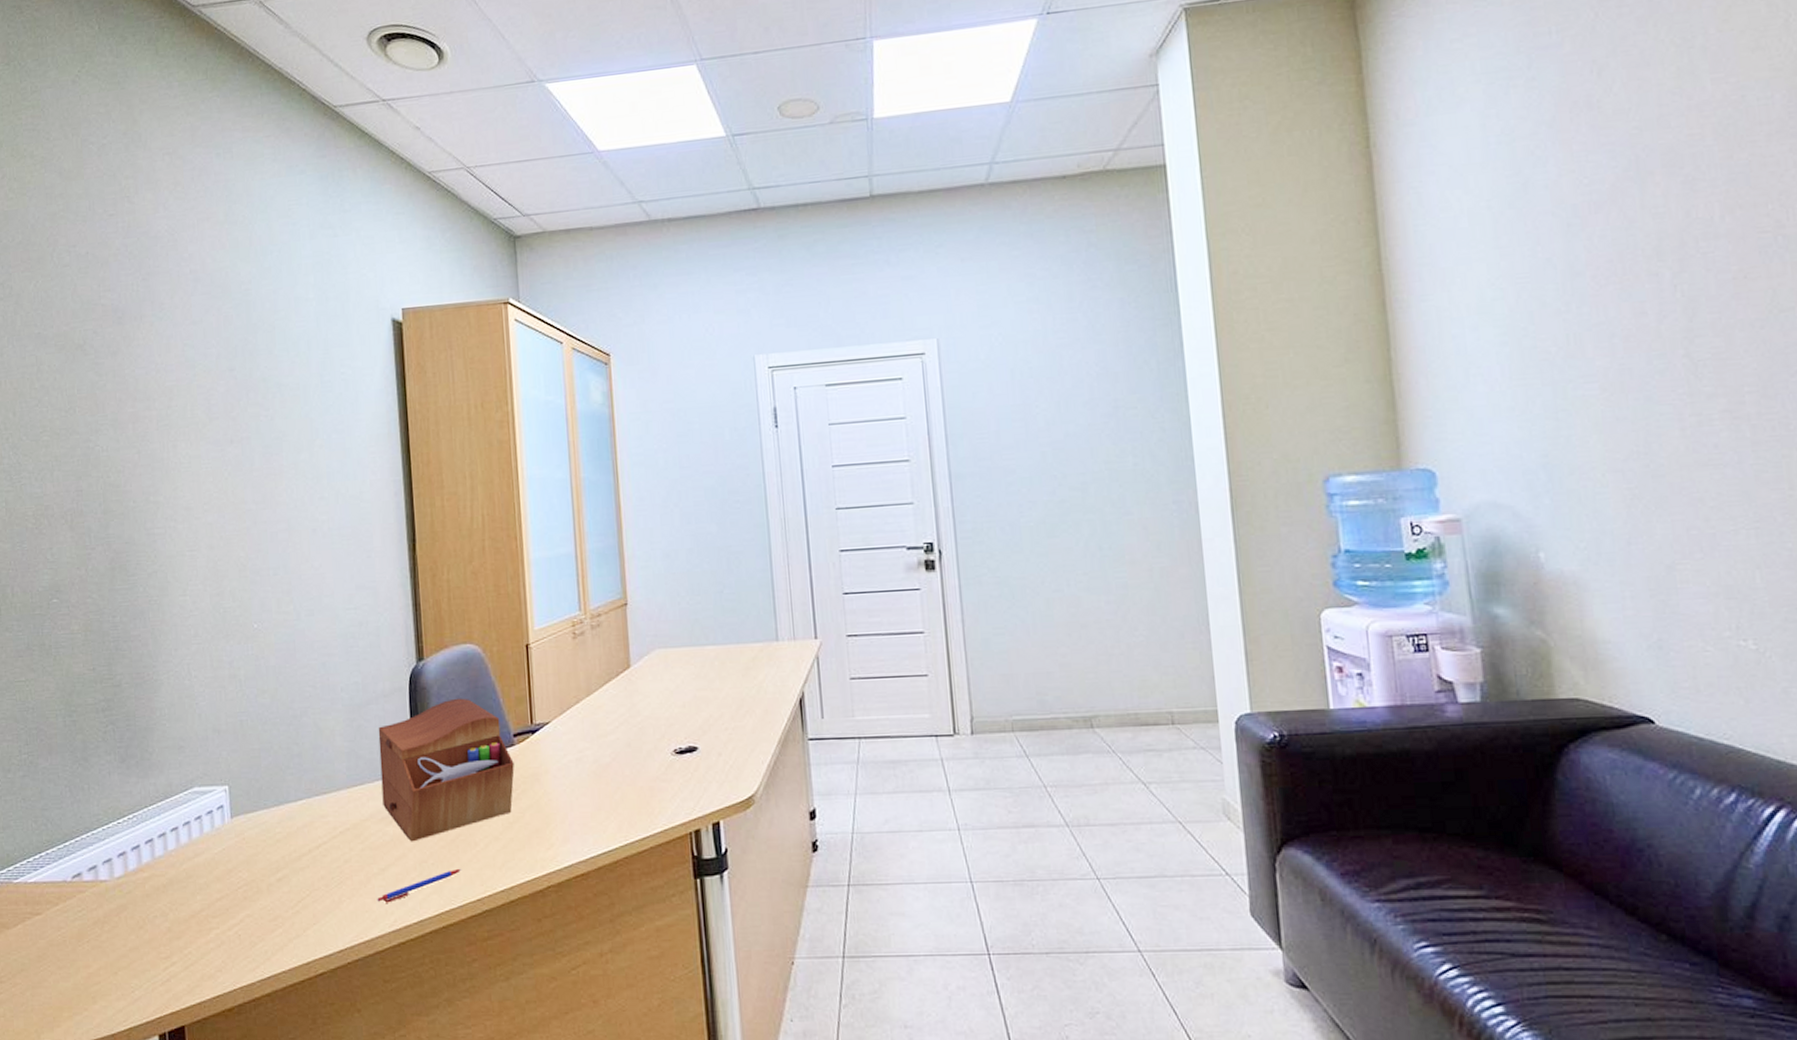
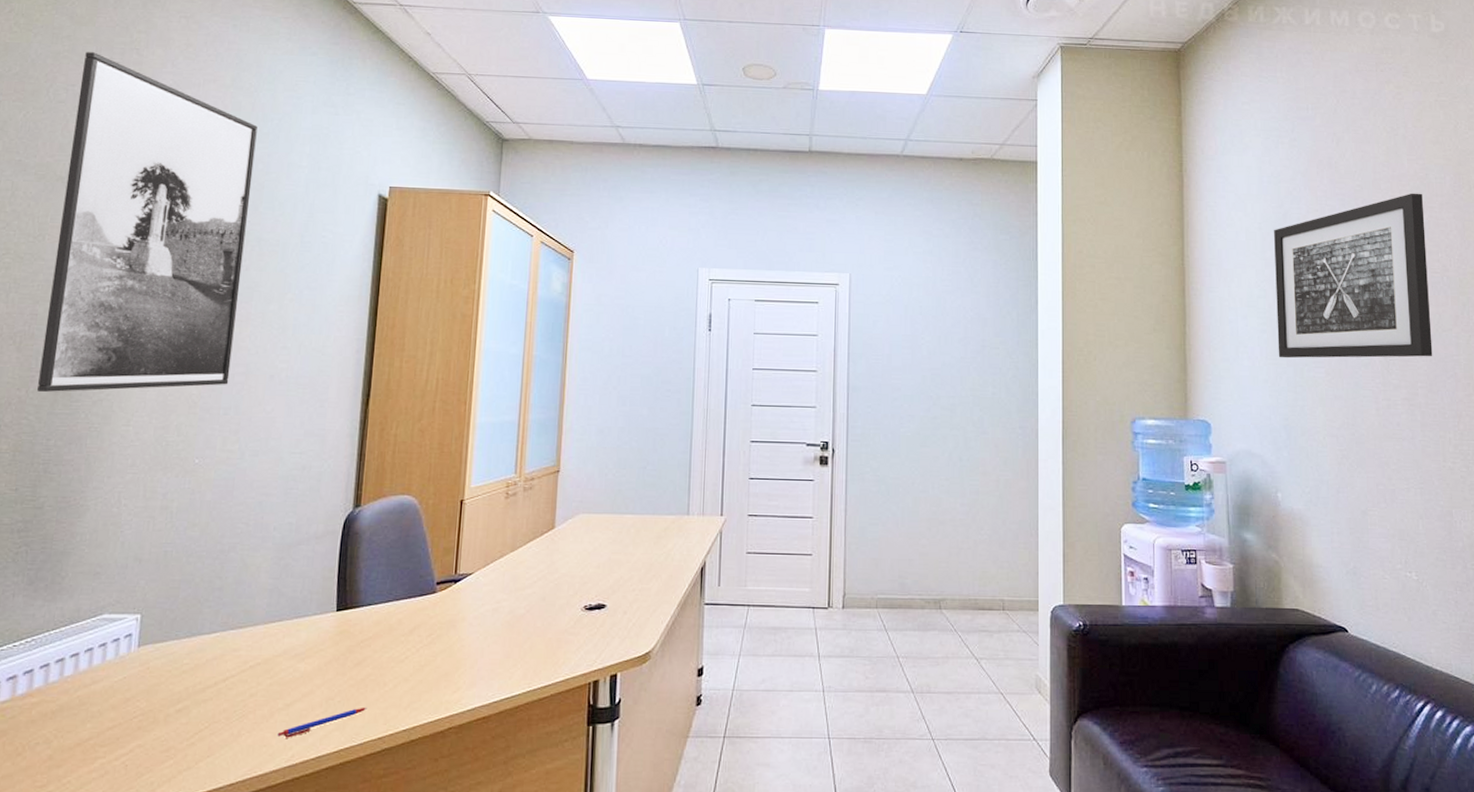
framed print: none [80,207,273,569] -> present [36,52,258,392]
sewing box: present [378,698,515,842] -> none [298,545,433,679]
wall art: none [1510,124,1766,377] -> present [1274,193,1433,359]

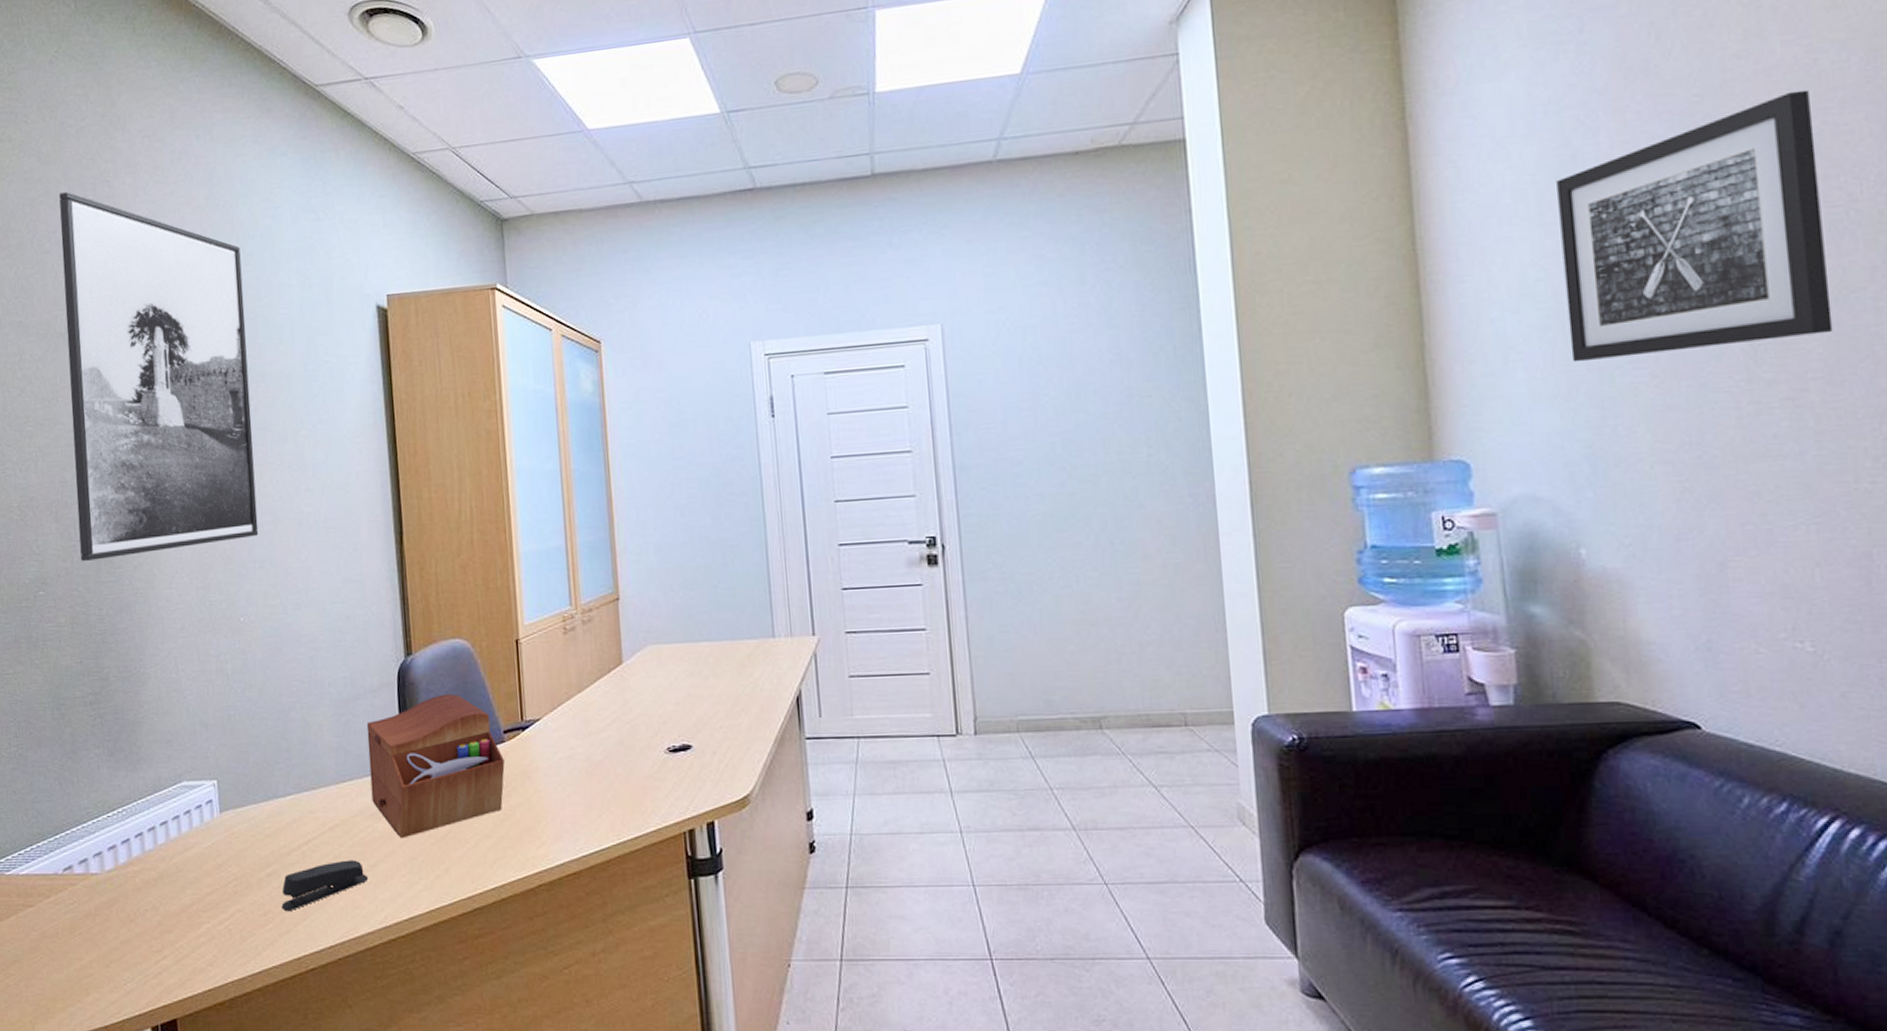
stapler: none [186,698,282,748] -> present [281,860,369,912]
pen: present [277,708,367,738] -> none [367,867,452,900]
sewing box: none [298,545,433,679] -> present [366,693,505,839]

